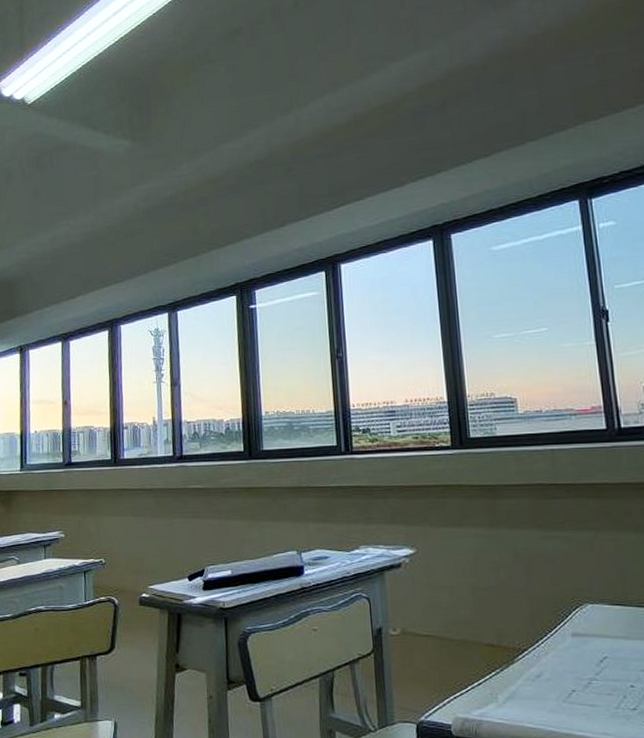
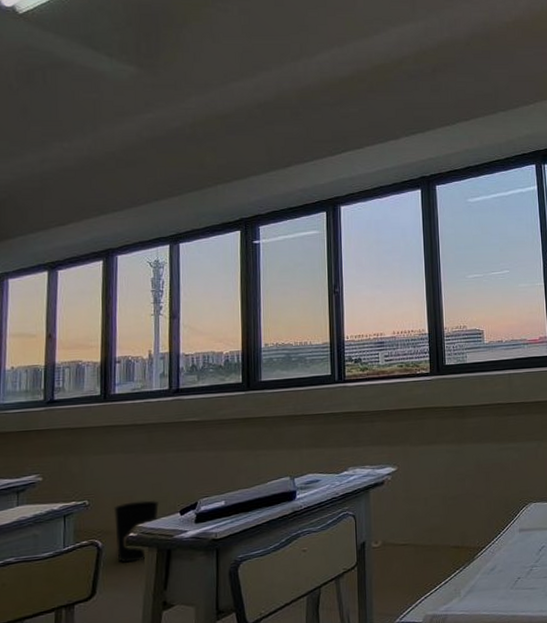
wastebasket: none [126,563,169,622] -> present [113,500,160,563]

